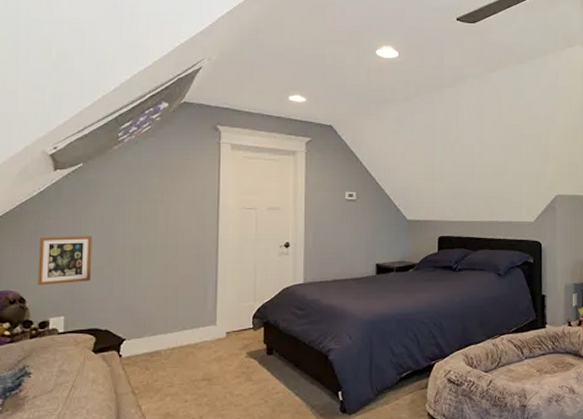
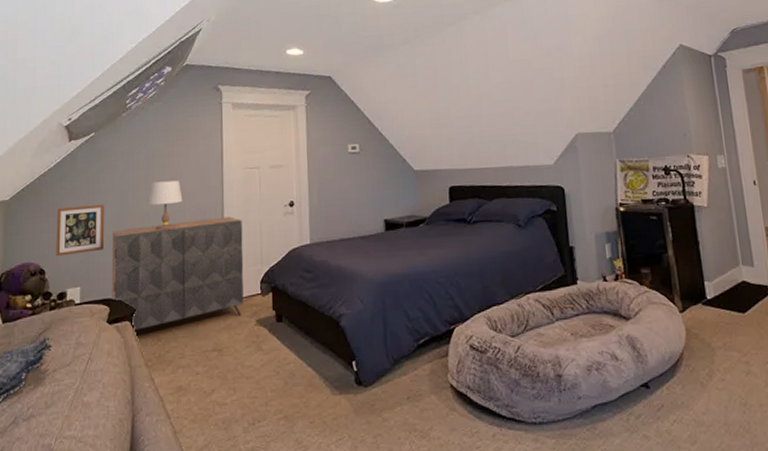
dresser: none [98,254,237,360] -> present [111,216,244,331]
table lamp: none [139,216,176,264] -> present [147,180,183,231]

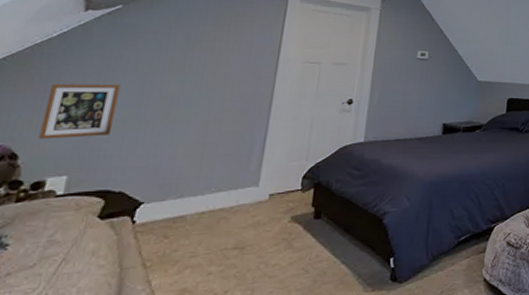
dresser: present [111,216,244,331] -> none [110,109,292,227]
table lamp: present [147,180,183,231] -> none [178,66,225,118]

